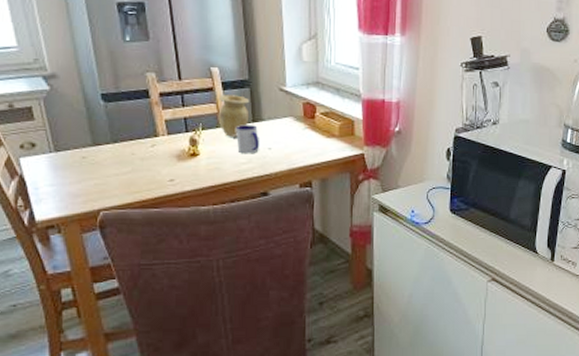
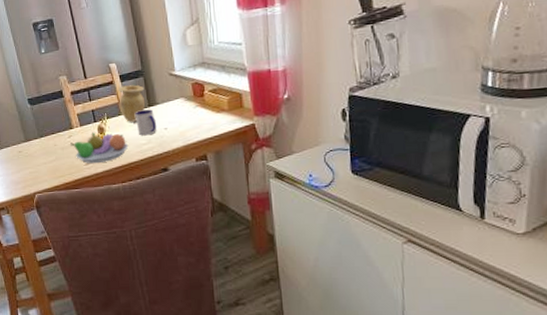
fruit bowl: none [153,142,225,181] -> present [70,131,129,164]

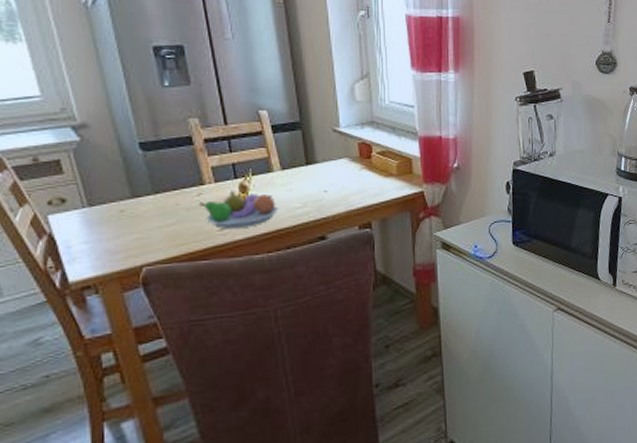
vase: present [118,85,145,122] -> none [268,138,302,181]
mug: present [135,109,156,136] -> none [289,168,314,198]

